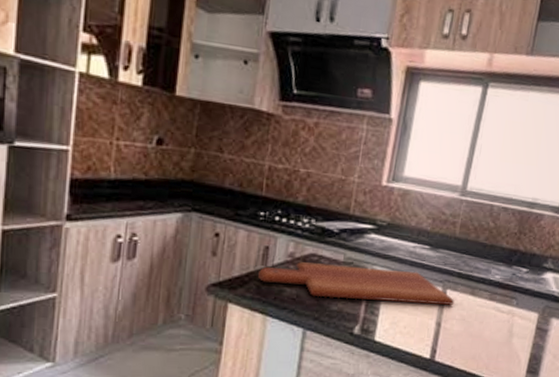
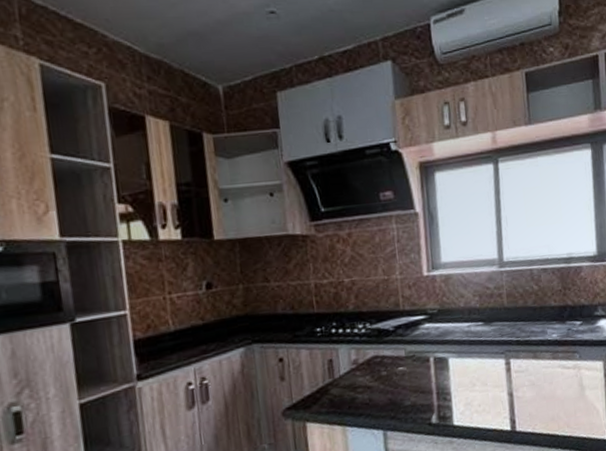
cutting board: present [258,262,455,305] -> none [328,349,521,397]

